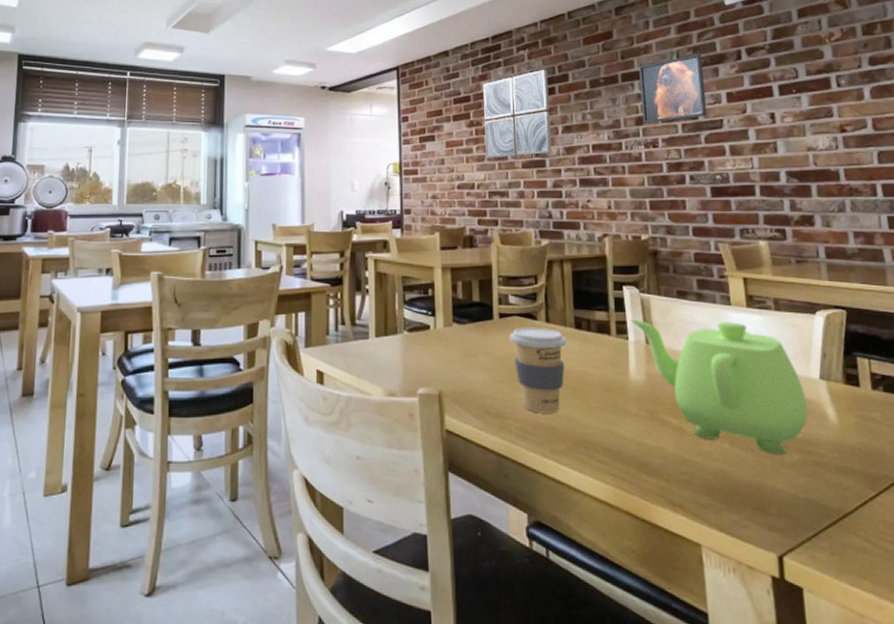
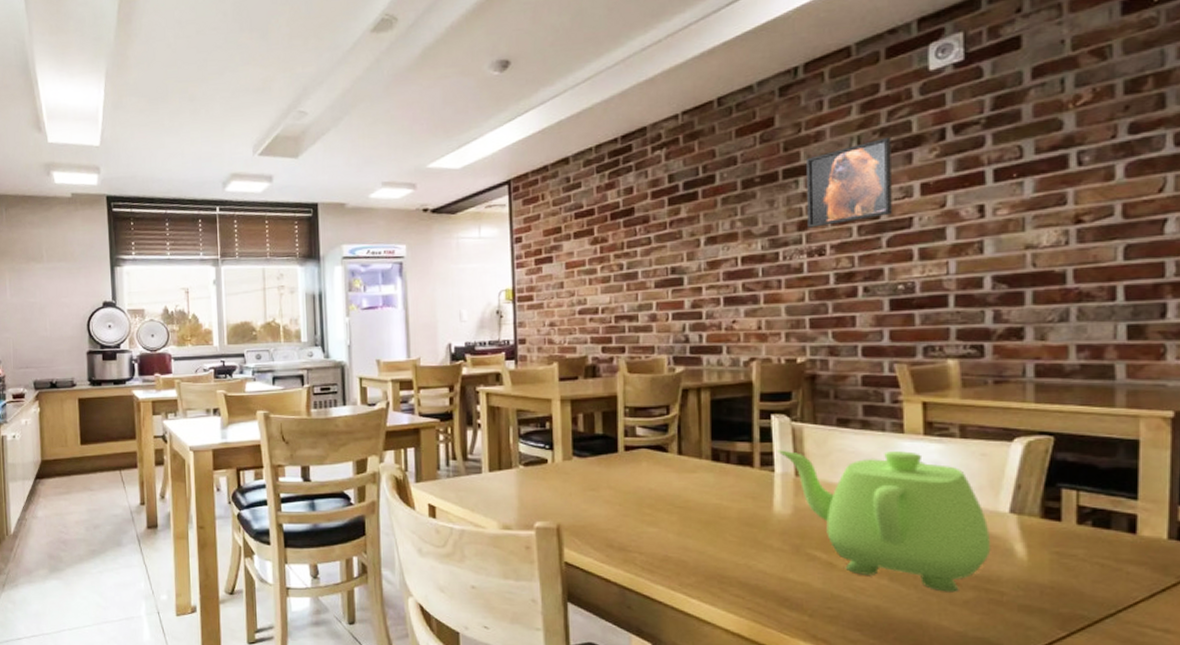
wall art: present [483,69,552,158] -> none [610,170,691,279]
coffee cup: present [509,327,567,413] -> none [636,460,701,547]

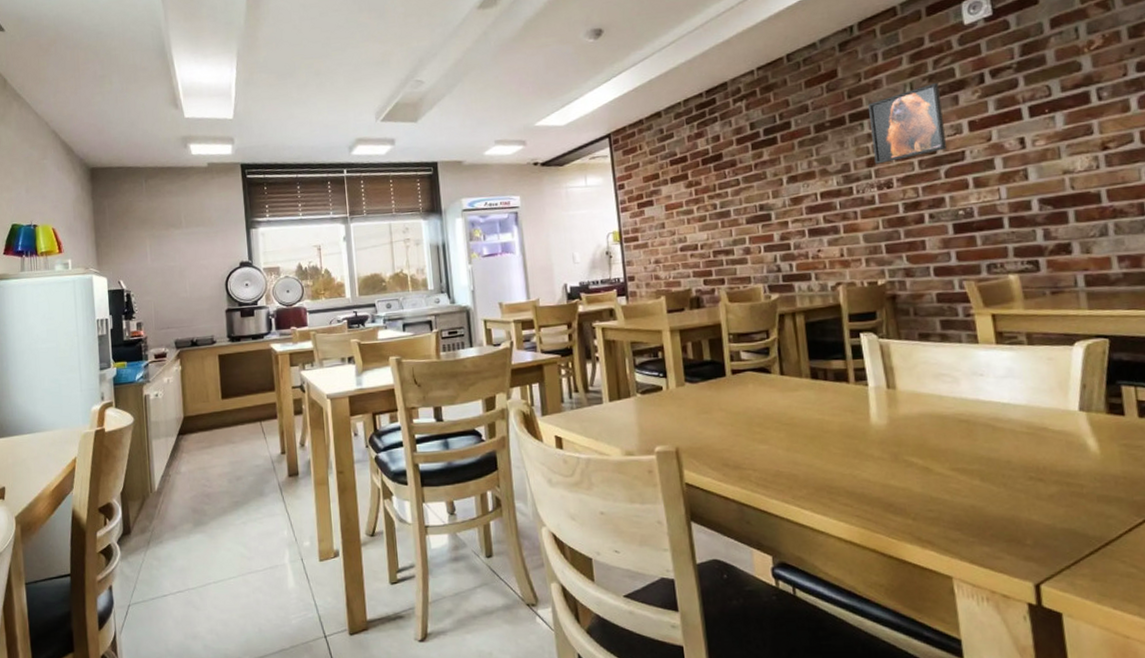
teapot: present [777,450,991,592] -> none [869,360,1067,488]

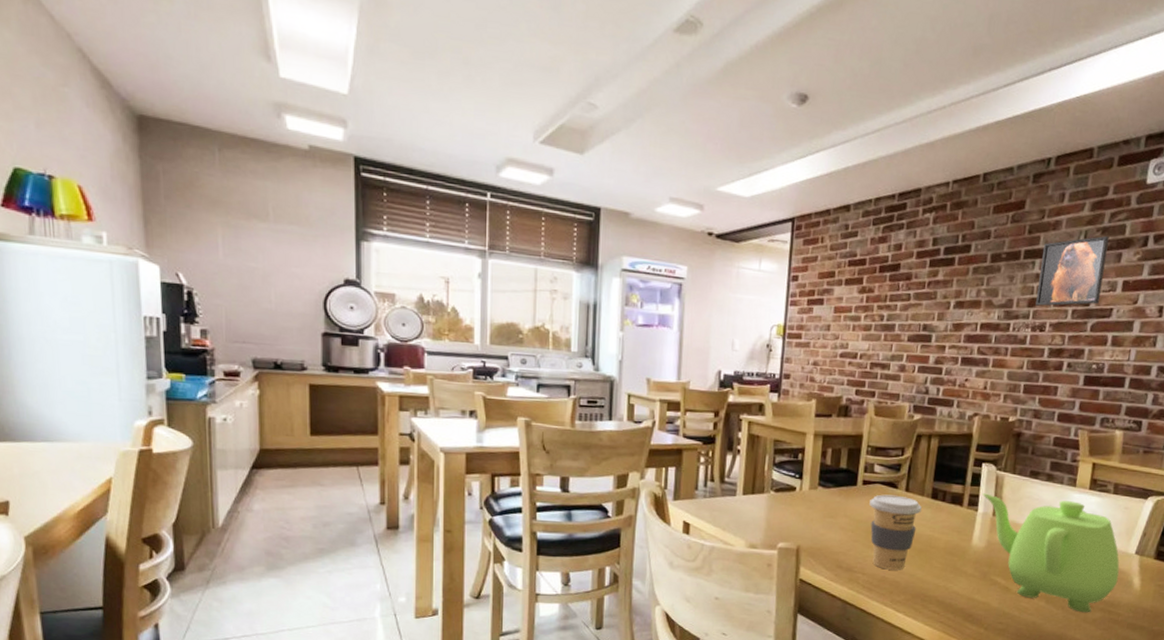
coffee cup: none [743,380,803,463] -> present [869,494,922,570]
teapot: none [869,360,1067,488] -> present [982,493,1120,613]

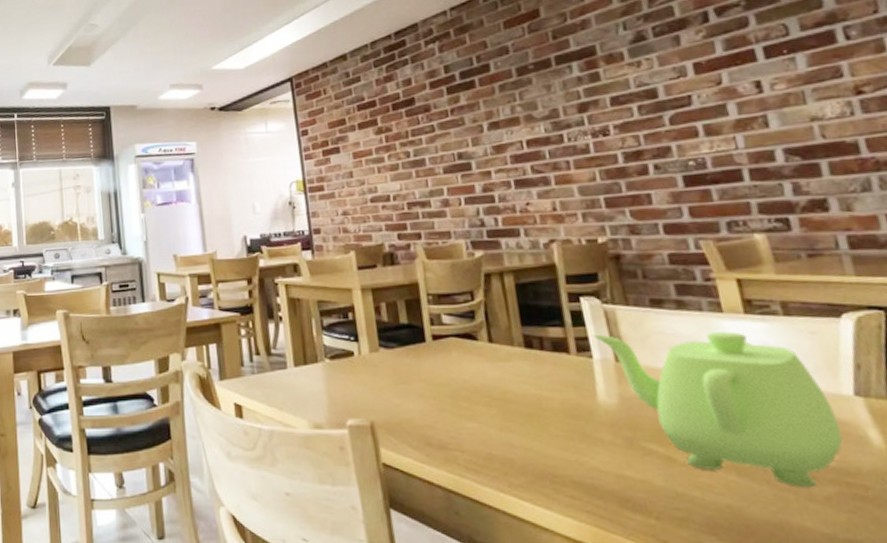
coffee cup: present [869,494,922,570] -> none [446,348,517,444]
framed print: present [1035,235,1109,306] -> none [576,21,669,110]

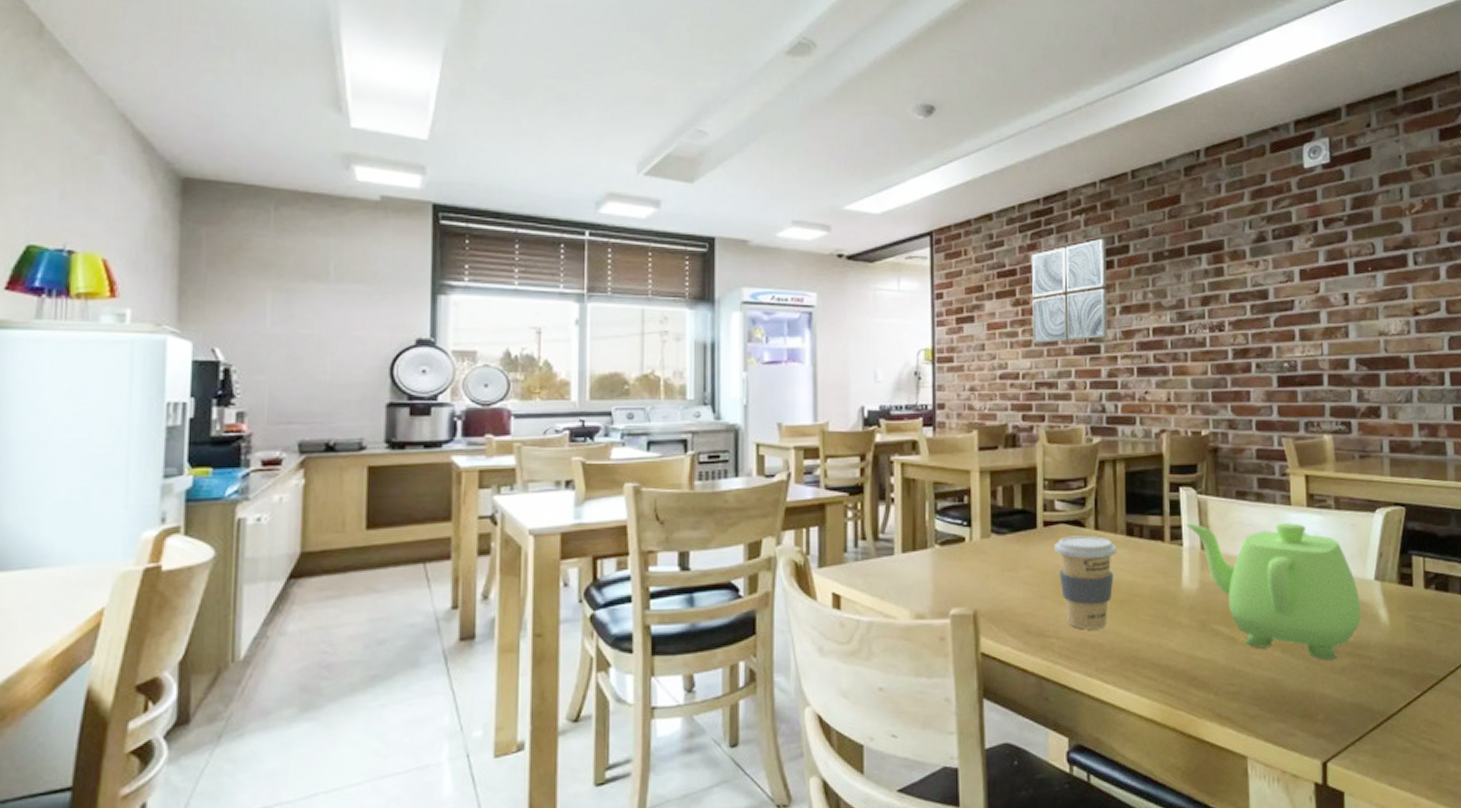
wall art: none [389,61,478,167] -> present [1032,238,1107,343]
coffee cup: none [446,348,517,444] -> present [1054,535,1117,630]

